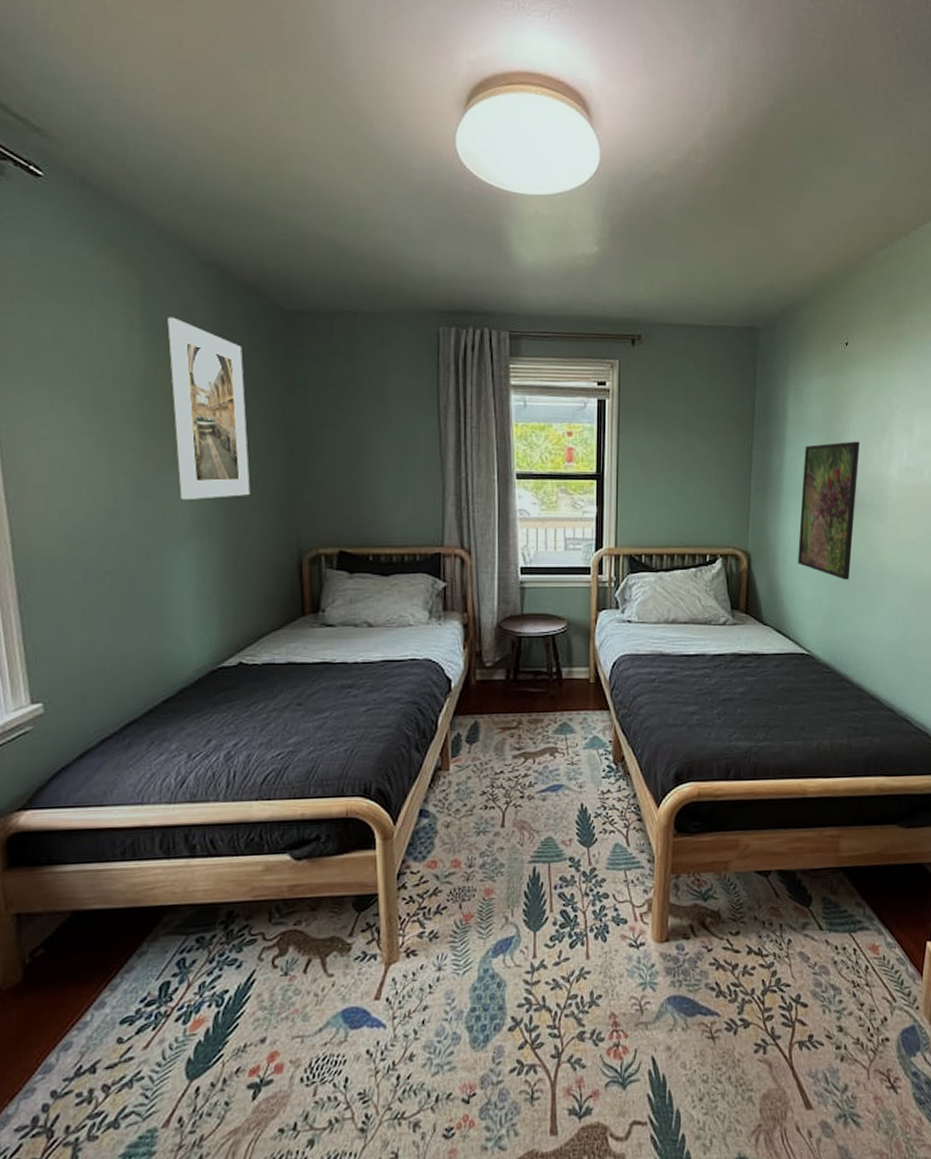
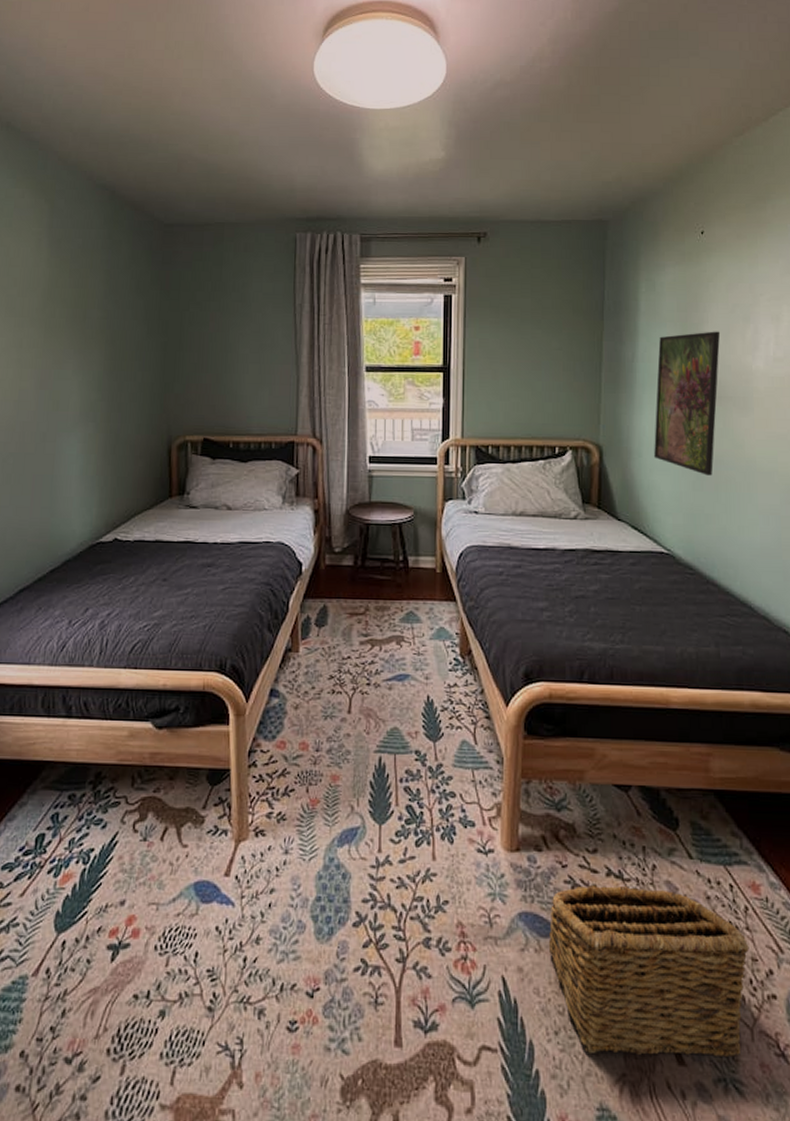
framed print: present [167,317,251,500] -> none [68,234,130,391]
basket: none [694,960,868,1113] -> present [548,885,749,1058]

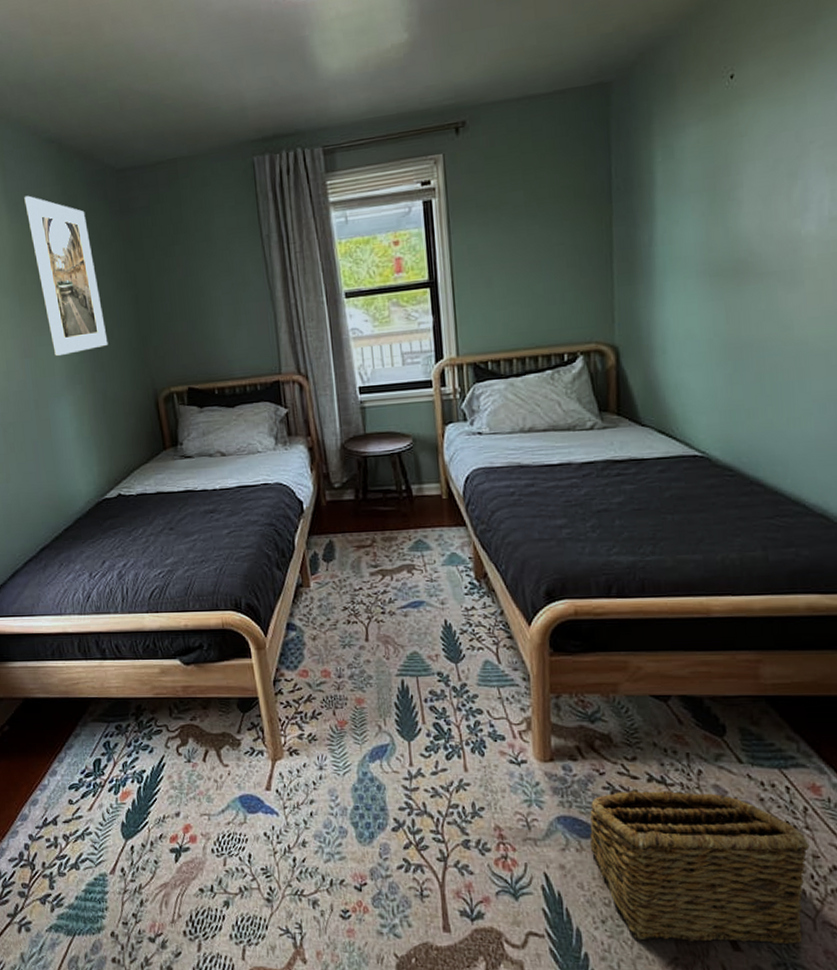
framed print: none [68,234,130,391] -> present [24,195,108,356]
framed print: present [654,331,721,476] -> none [680,195,760,366]

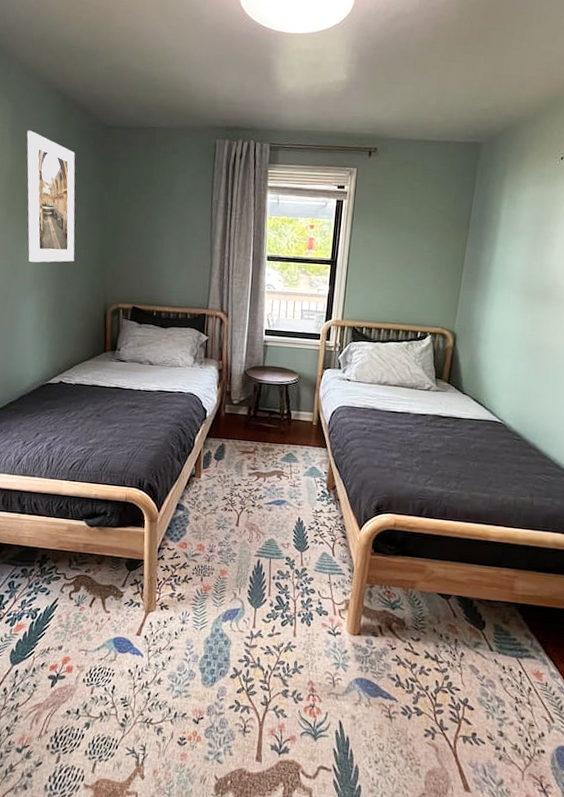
basket: present [589,790,810,945] -> none [375,663,529,789]

